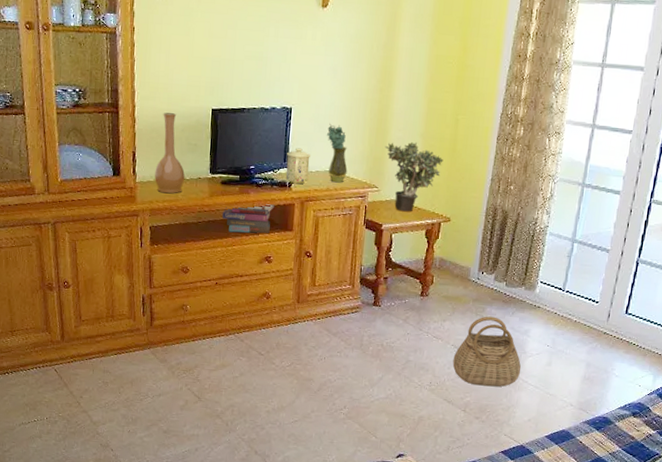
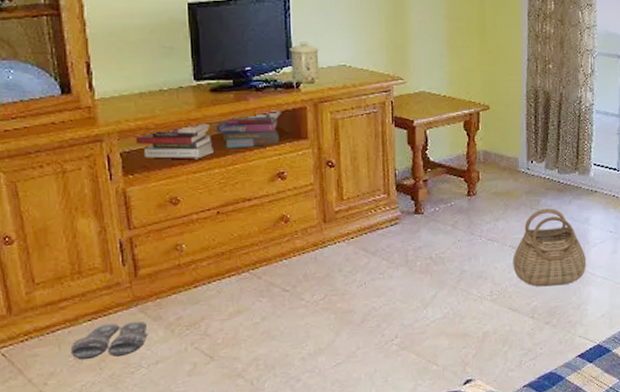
slippers: none [100,359,156,386] -> present [70,321,148,359]
vase: present [155,112,185,194] -> none [120,11,162,110]
books: none [162,208,219,239] -> present [136,121,213,161]
vase: present [326,123,348,183] -> none [335,10,365,78]
potted plant: present [384,141,444,212] -> none [405,25,473,104]

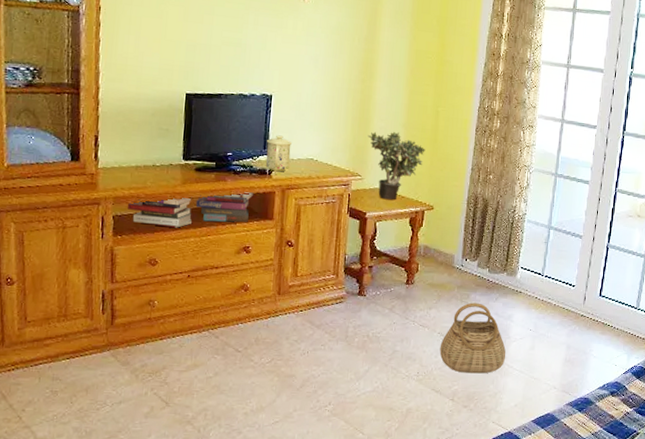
slippers: present [70,321,148,359] -> none [48,363,116,393]
potted plant: none [405,25,473,104] -> present [367,131,425,201]

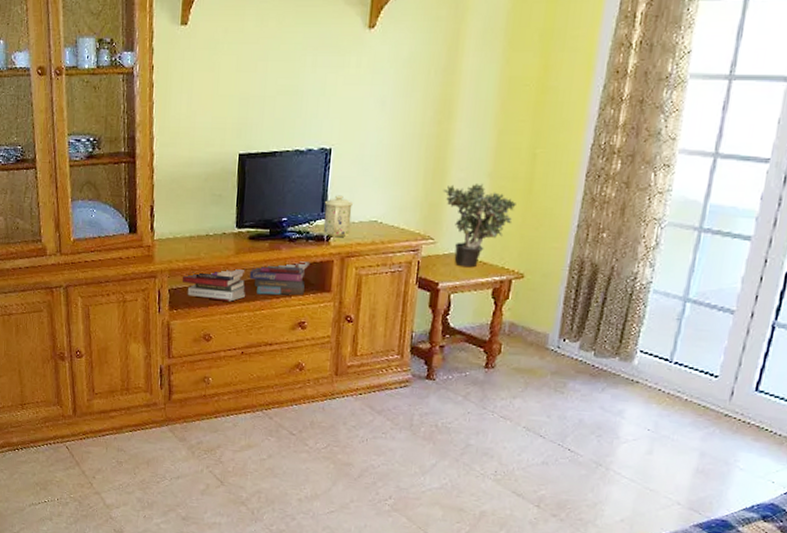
basket: present [439,302,506,374] -> none [524,392,613,479]

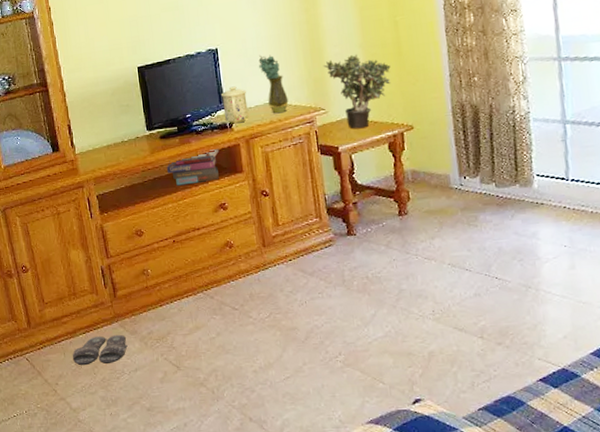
slippers: none [114,437,174,466] -> present [72,334,128,365]
books: present [183,267,246,303] -> none [107,164,166,199]
vase: none [372,164,397,235] -> present [258,54,289,114]

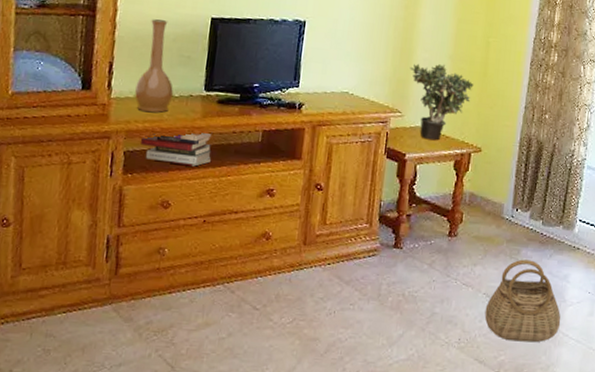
slippers: present [72,334,128,365] -> none [40,318,117,353]
vase: none [91,79,124,160] -> present [135,19,174,113]
books: none [107,164,166,199] -> present [141,131,213,168]
books: present [166,149,220,186] -> none [216,128,281,163]
mug: present [220,86,249,124] -> none [295,65,325,107]
vase: present [258,54,289,114] -> none [344,39,368,106]
basket: none [453,224,540,306] -> present [484,259,561,343]

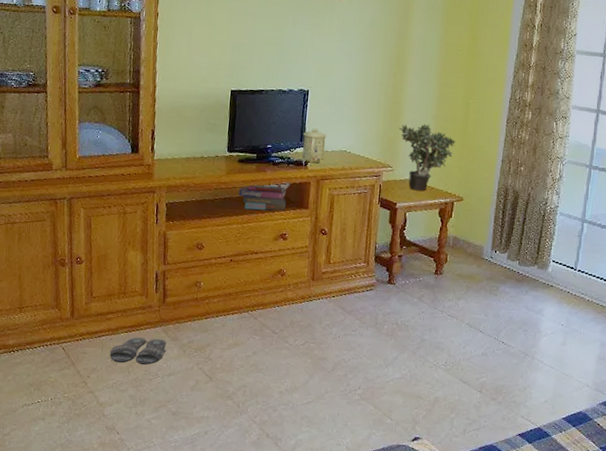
slippers: none [40,318,117,353] -> present [109,337,166,365]
vase: present [135,19,174,113] -> none [172,93,203,171]
books: present [141,131,213,168] -> none [179,186,235,216]
books: none [216,128,281,163] -> present [238,182,291,212]
mug: none [295,65,325,107] -> present [302,128,326,164]
basket: present [484,259,561,343] -> none [468,295,536,367]

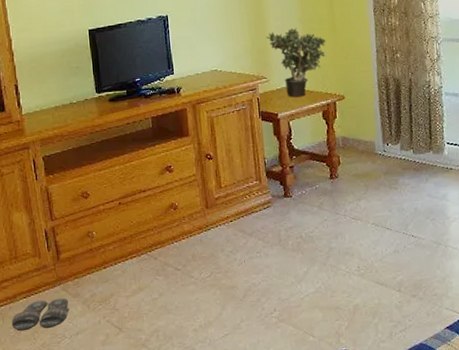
books: present [238,182,291,212] -> none [114,113,167,149]
mug: present [302,128,326,164] -> none [169,53,196,89]

